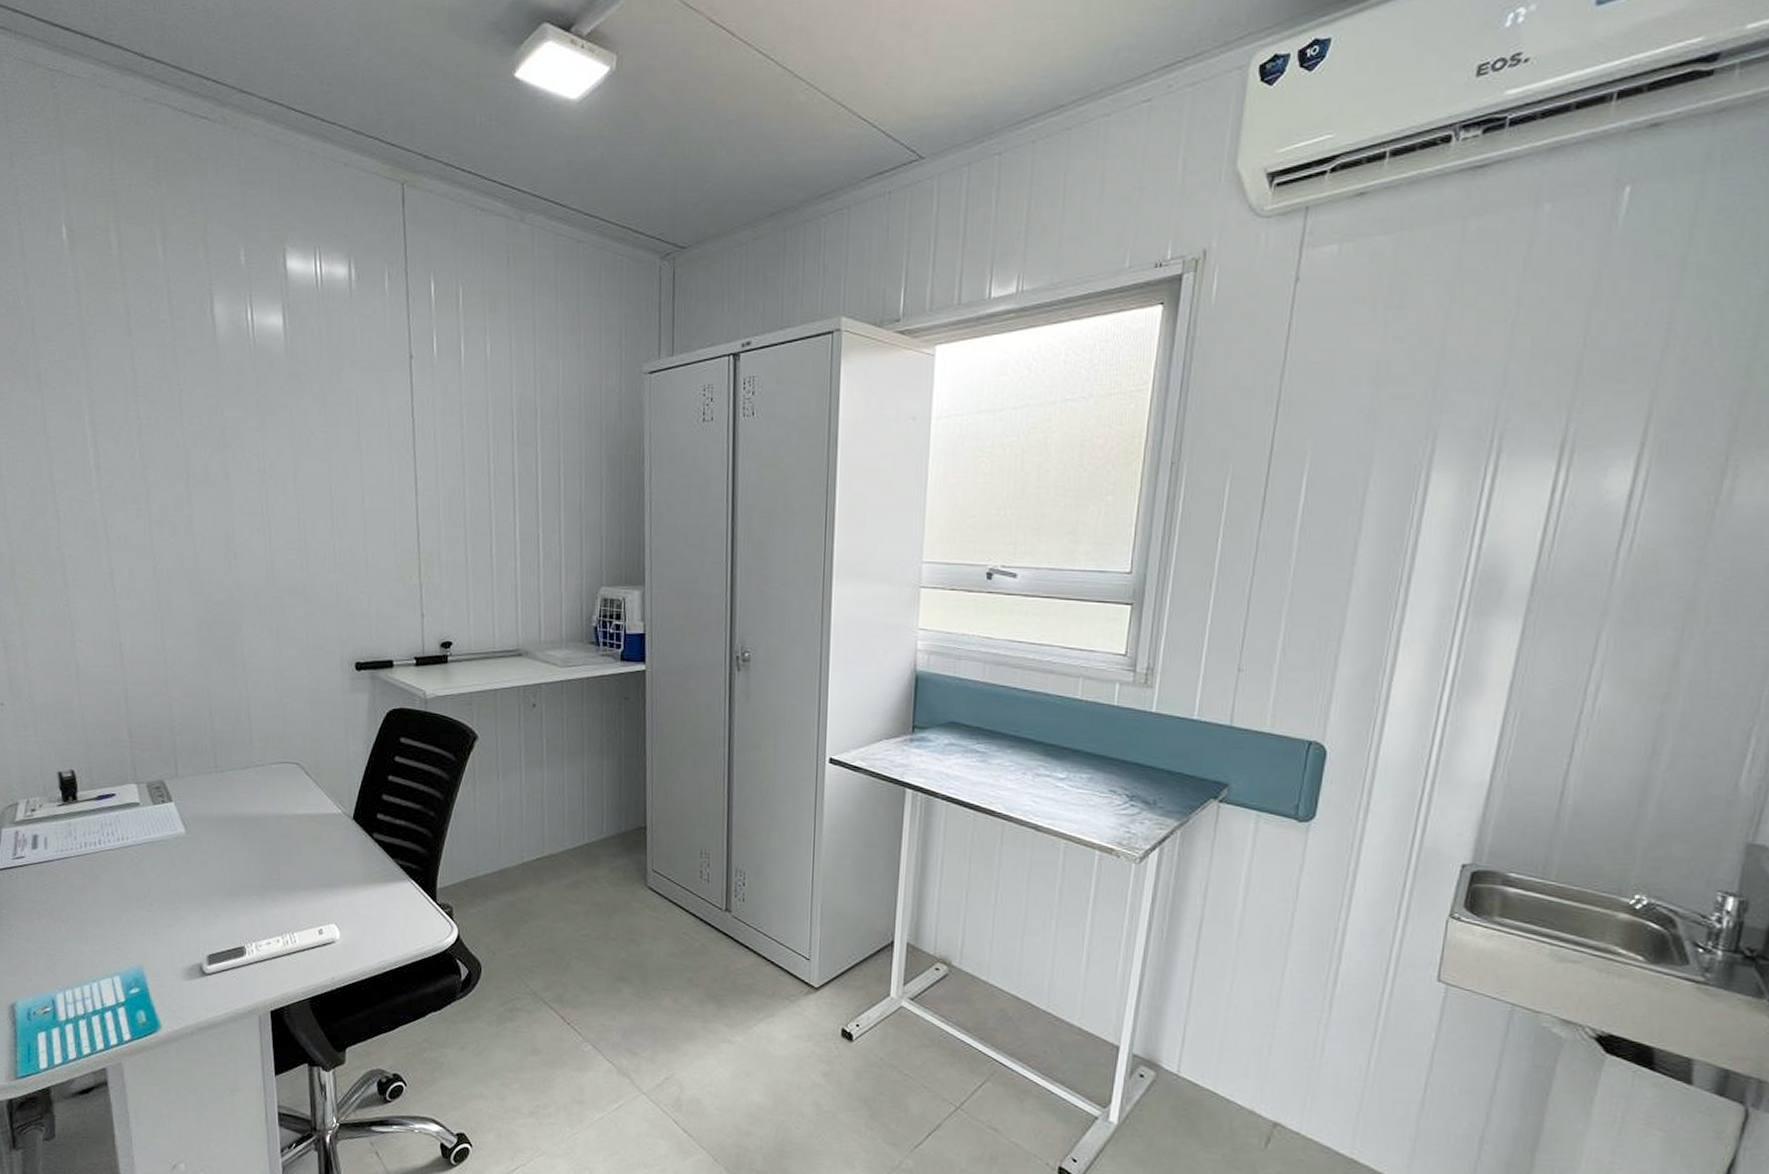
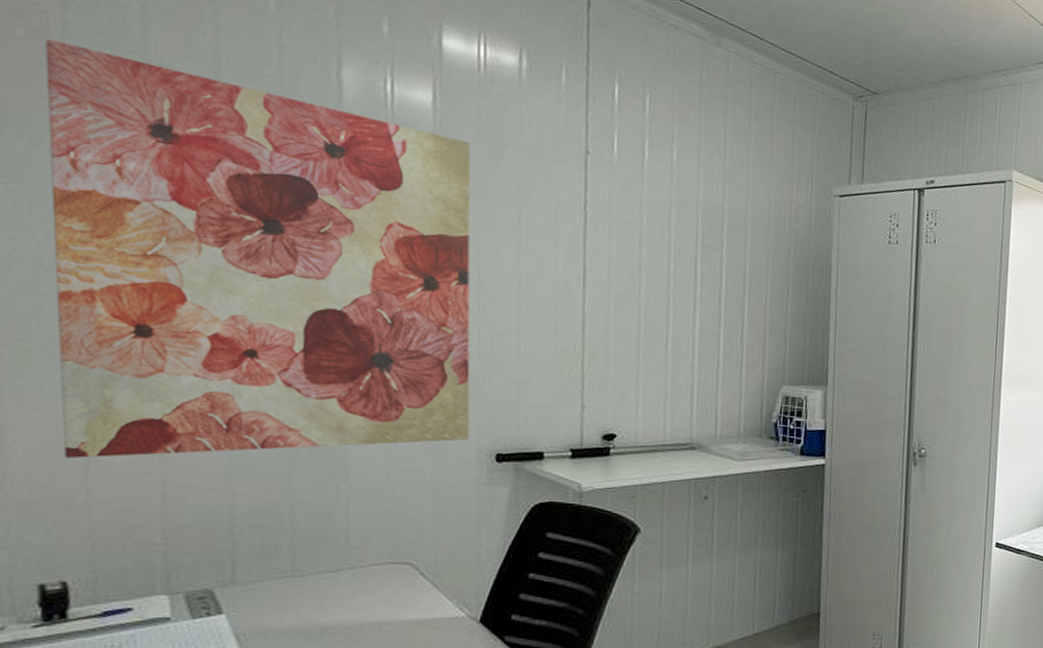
wall art: none [18,313,334,670] -> present [44,38,471,458]

